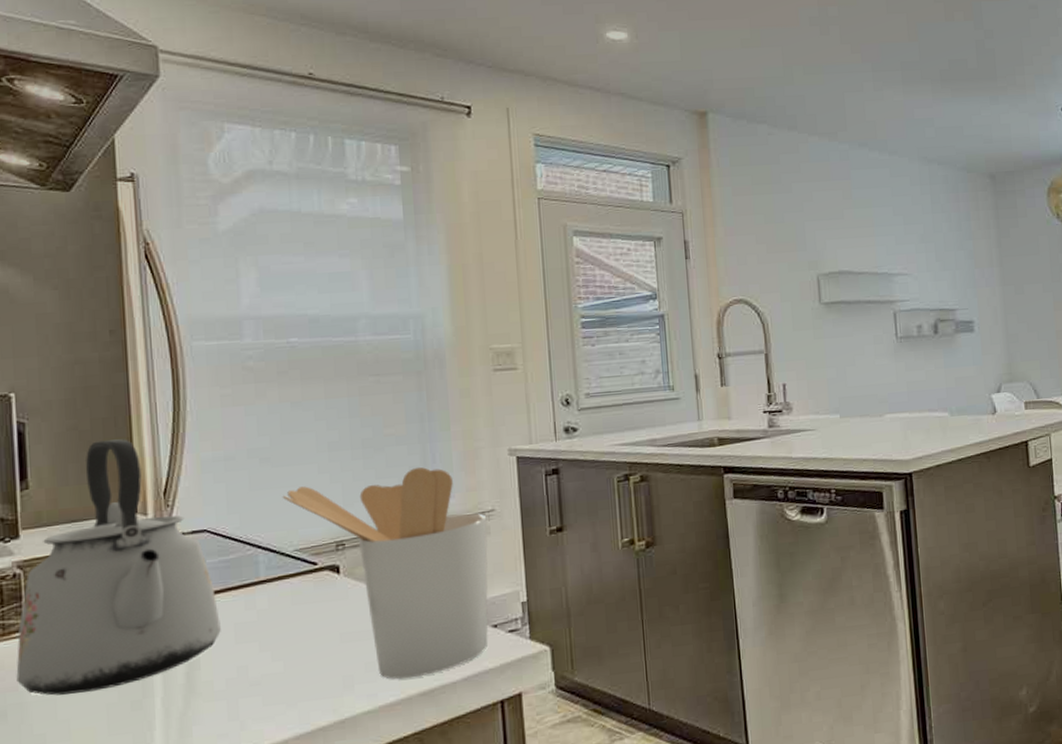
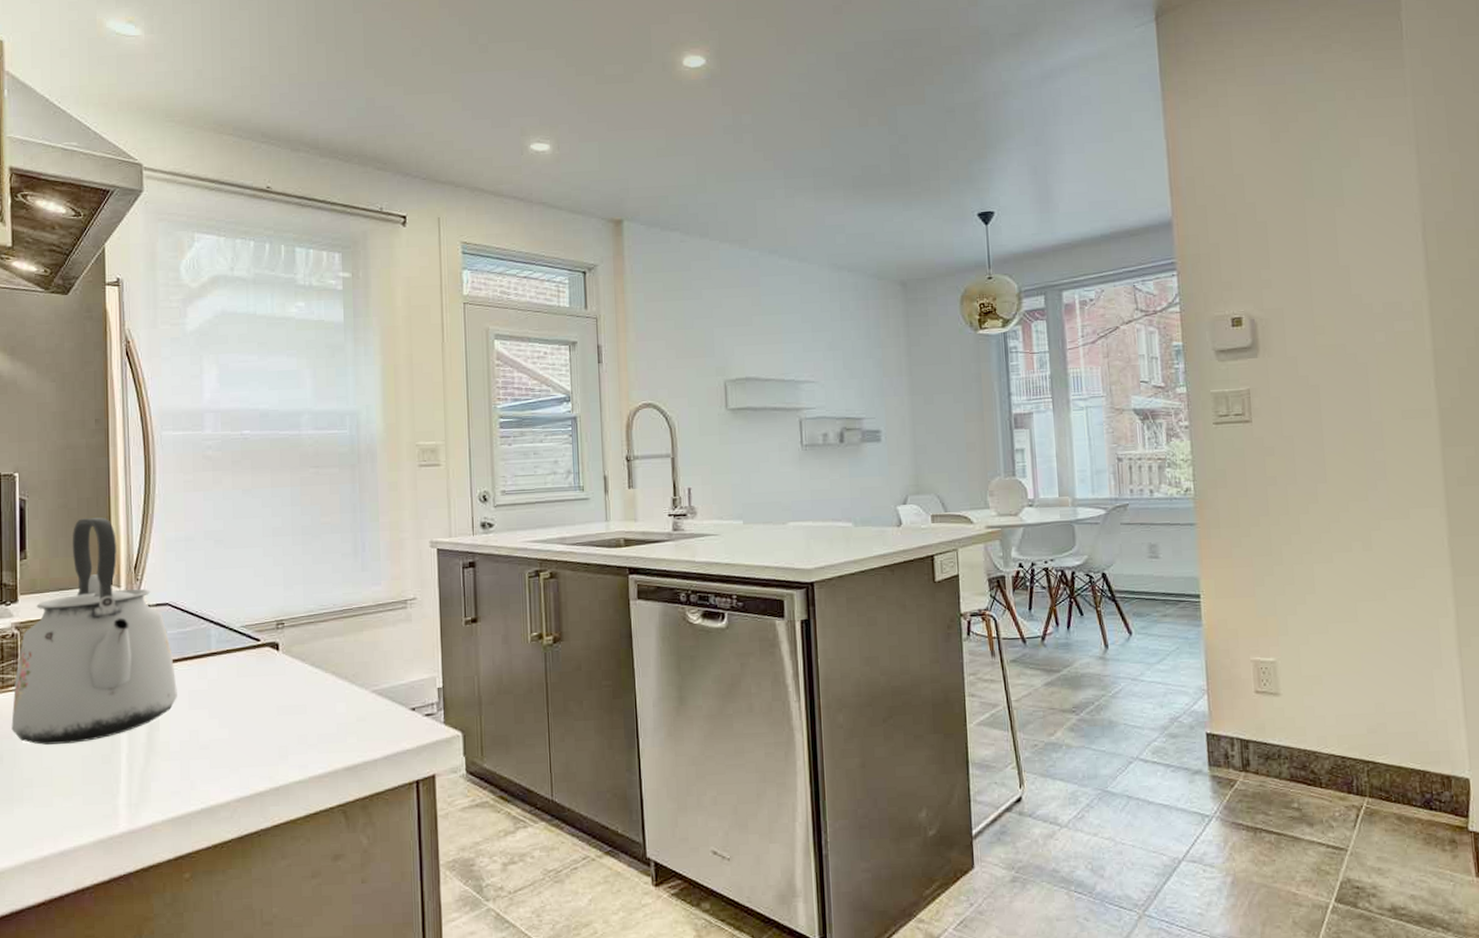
utensil holder: present [282,466,489,679] -> none [232,554,409,753]

